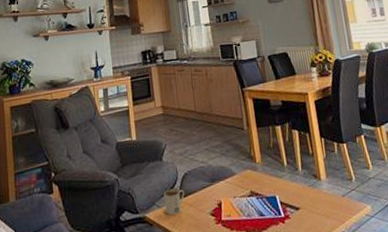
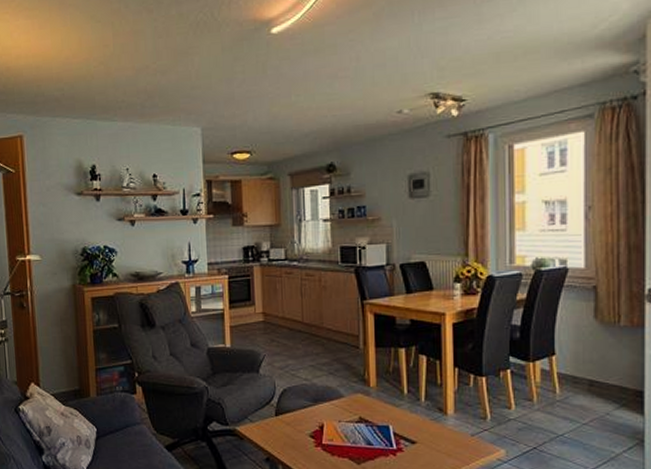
mug: present [163,189,185,216] -> none [257,404,282,432]

